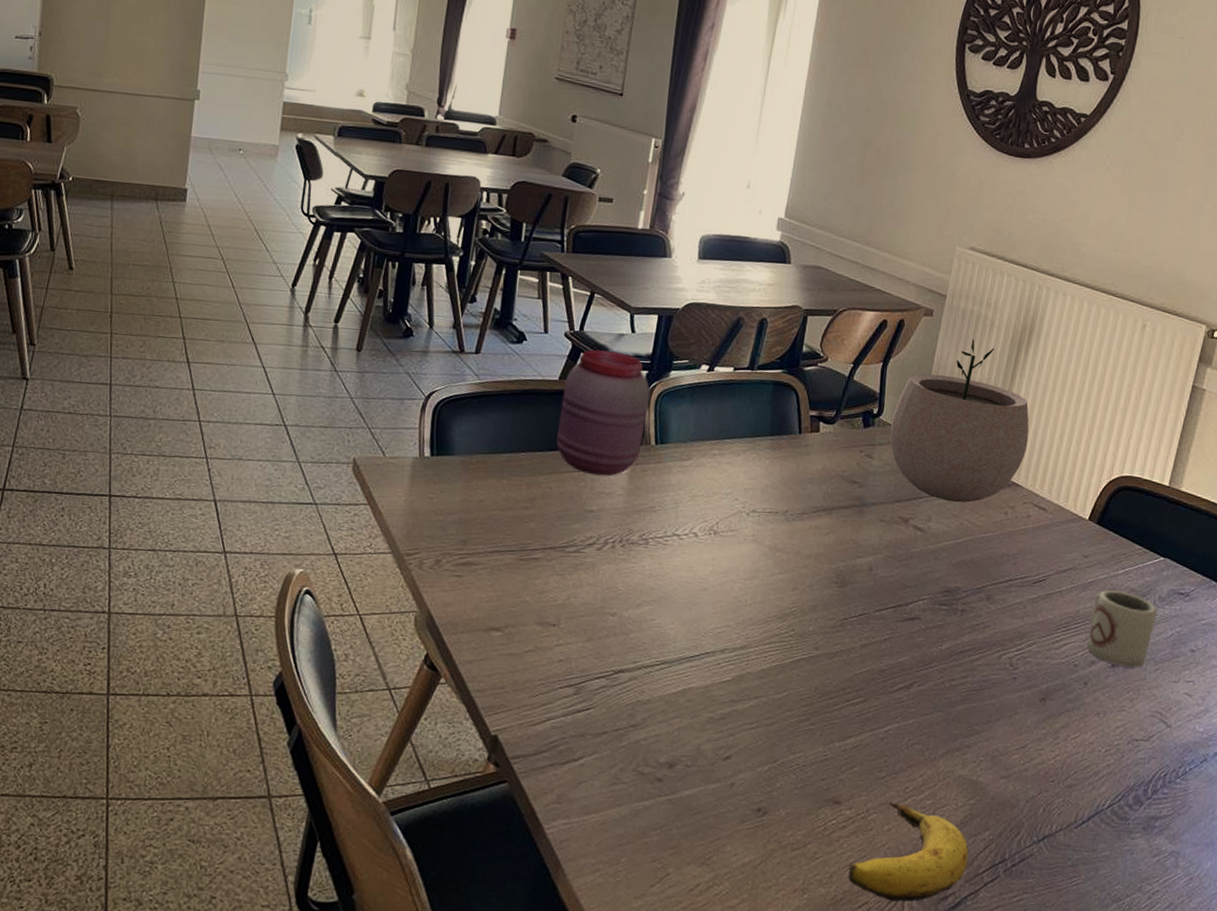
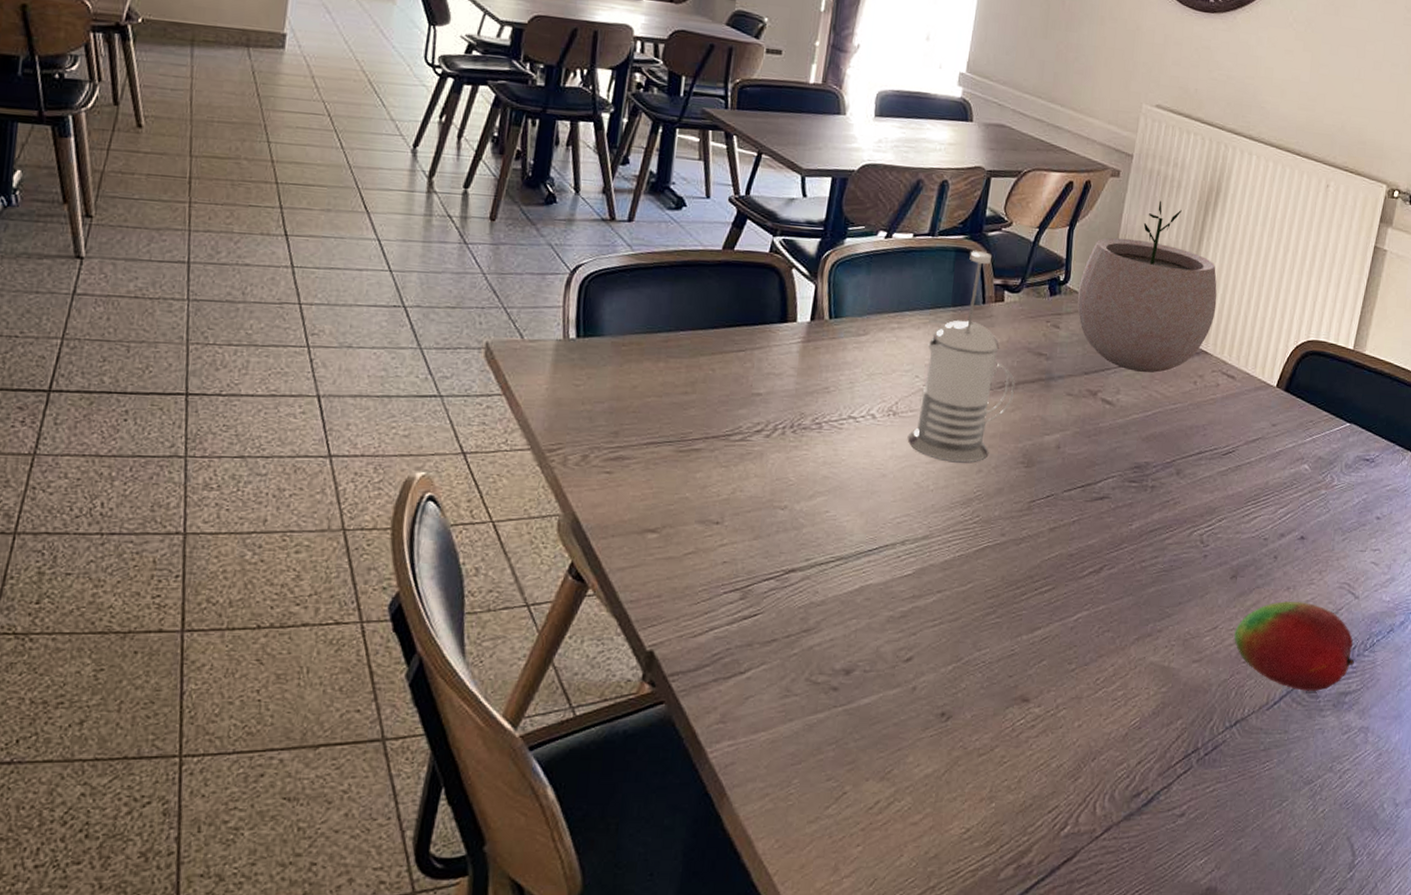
jar: present [556,349,650,476] -> none [719,216,823,355]
french press: none [727,384,830,580] -> present [907,251,1016,463]
banana: present [847,802,969,902] -> none [1037,696,1161,803]
fruit: none [1042,726,1165,814] -> present [1234,601,1354,691]
cup: present [1086,589,1158,668] -> none [1276,458,1345,539]

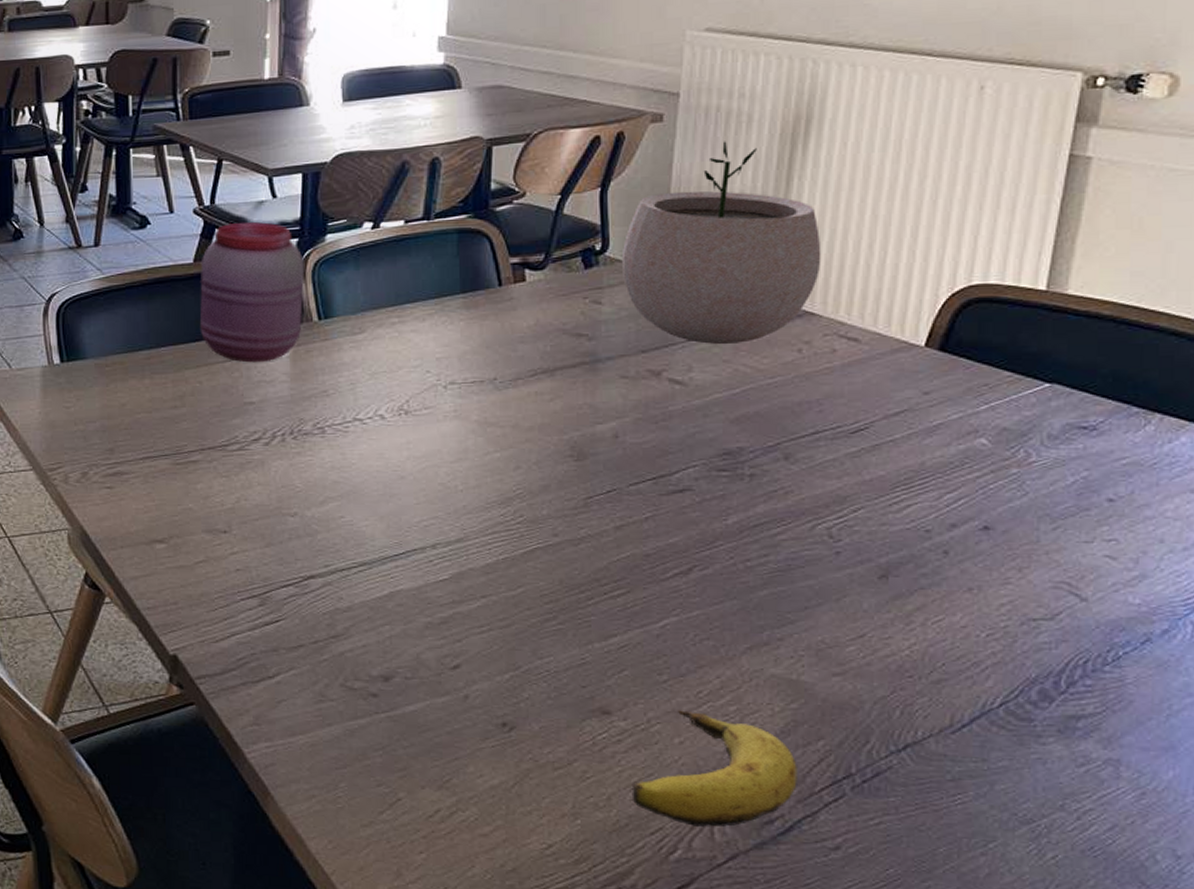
jar: none [719,216,823,355] -> present [199,221,304,363]
french press: present [907,251,1016,463] -> none [425,229,552,460]
banana: none [1037,696,1161,803] -> present [631,710,797,827]
fruit: present [1234,601,1354,691] -> none [892,605,1088,713]

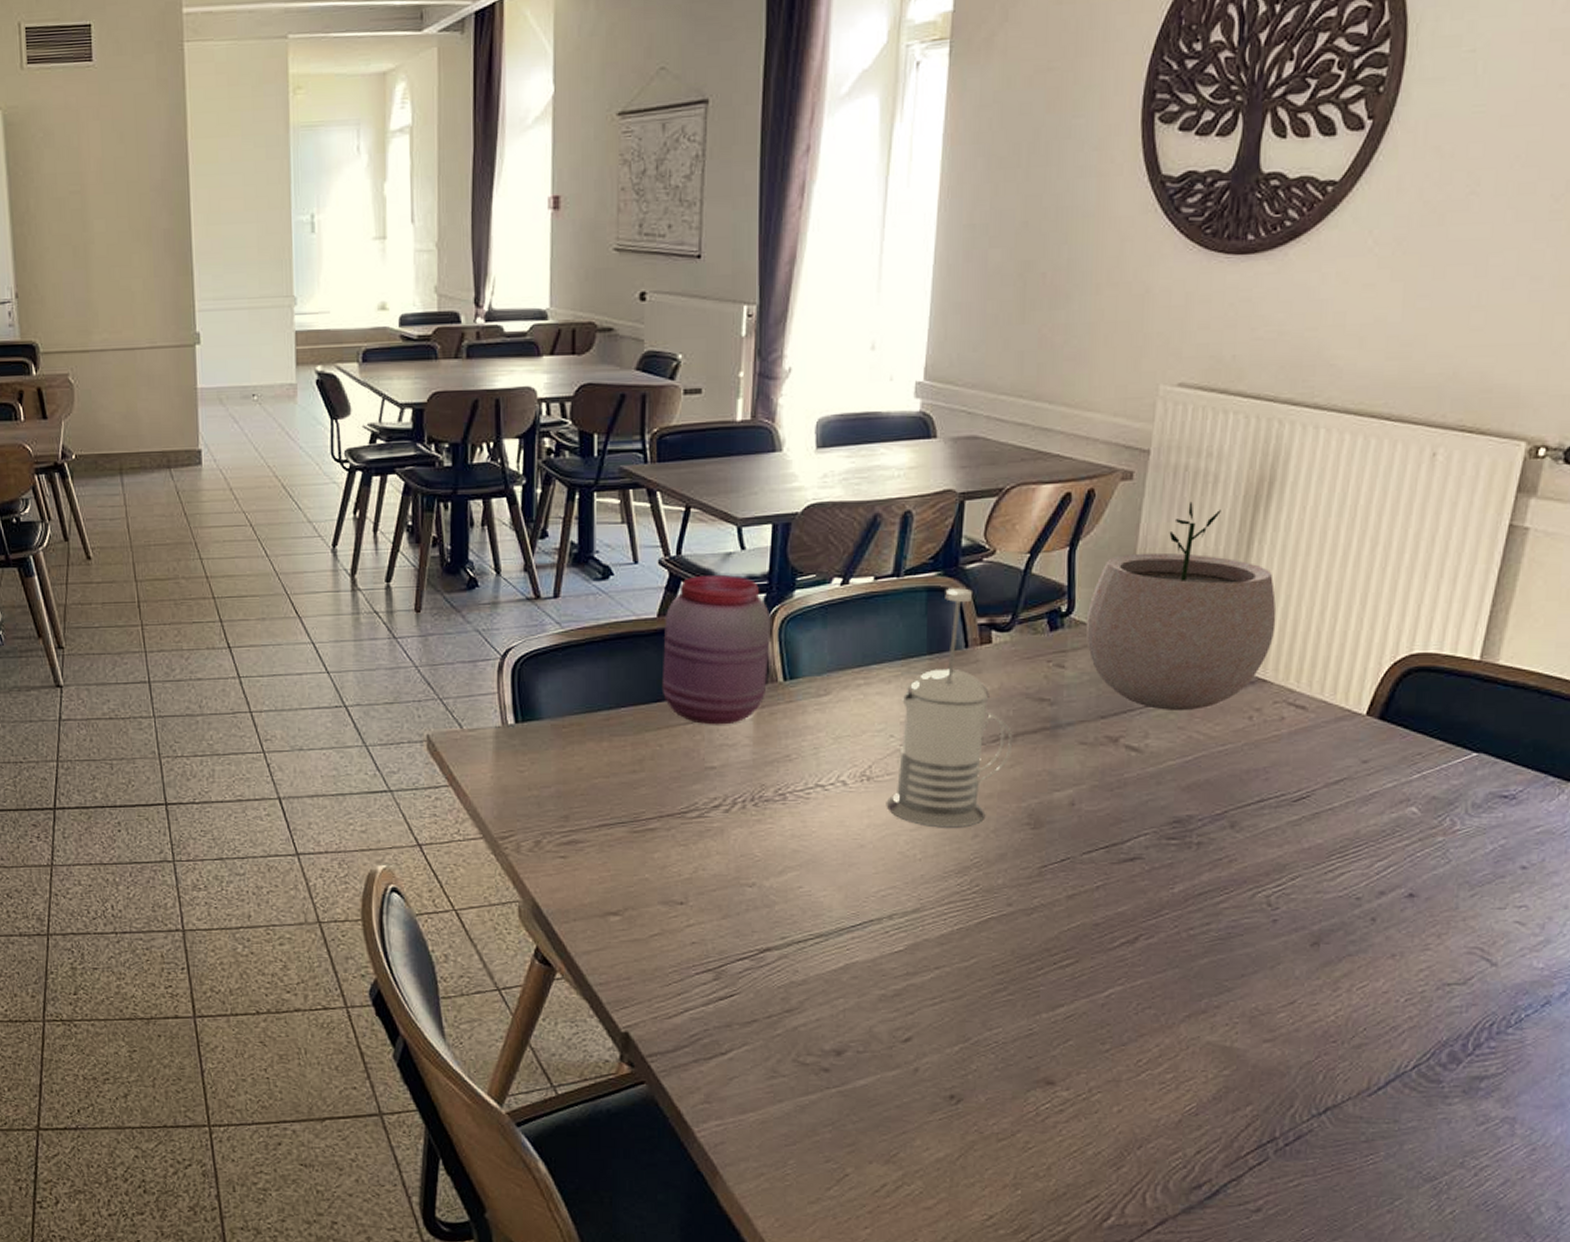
french press: none [425,229,552,460] -> present [886,588,1013,828]
banana: present [631,710,797,827] -> none [1070,1079,1226,1194]

